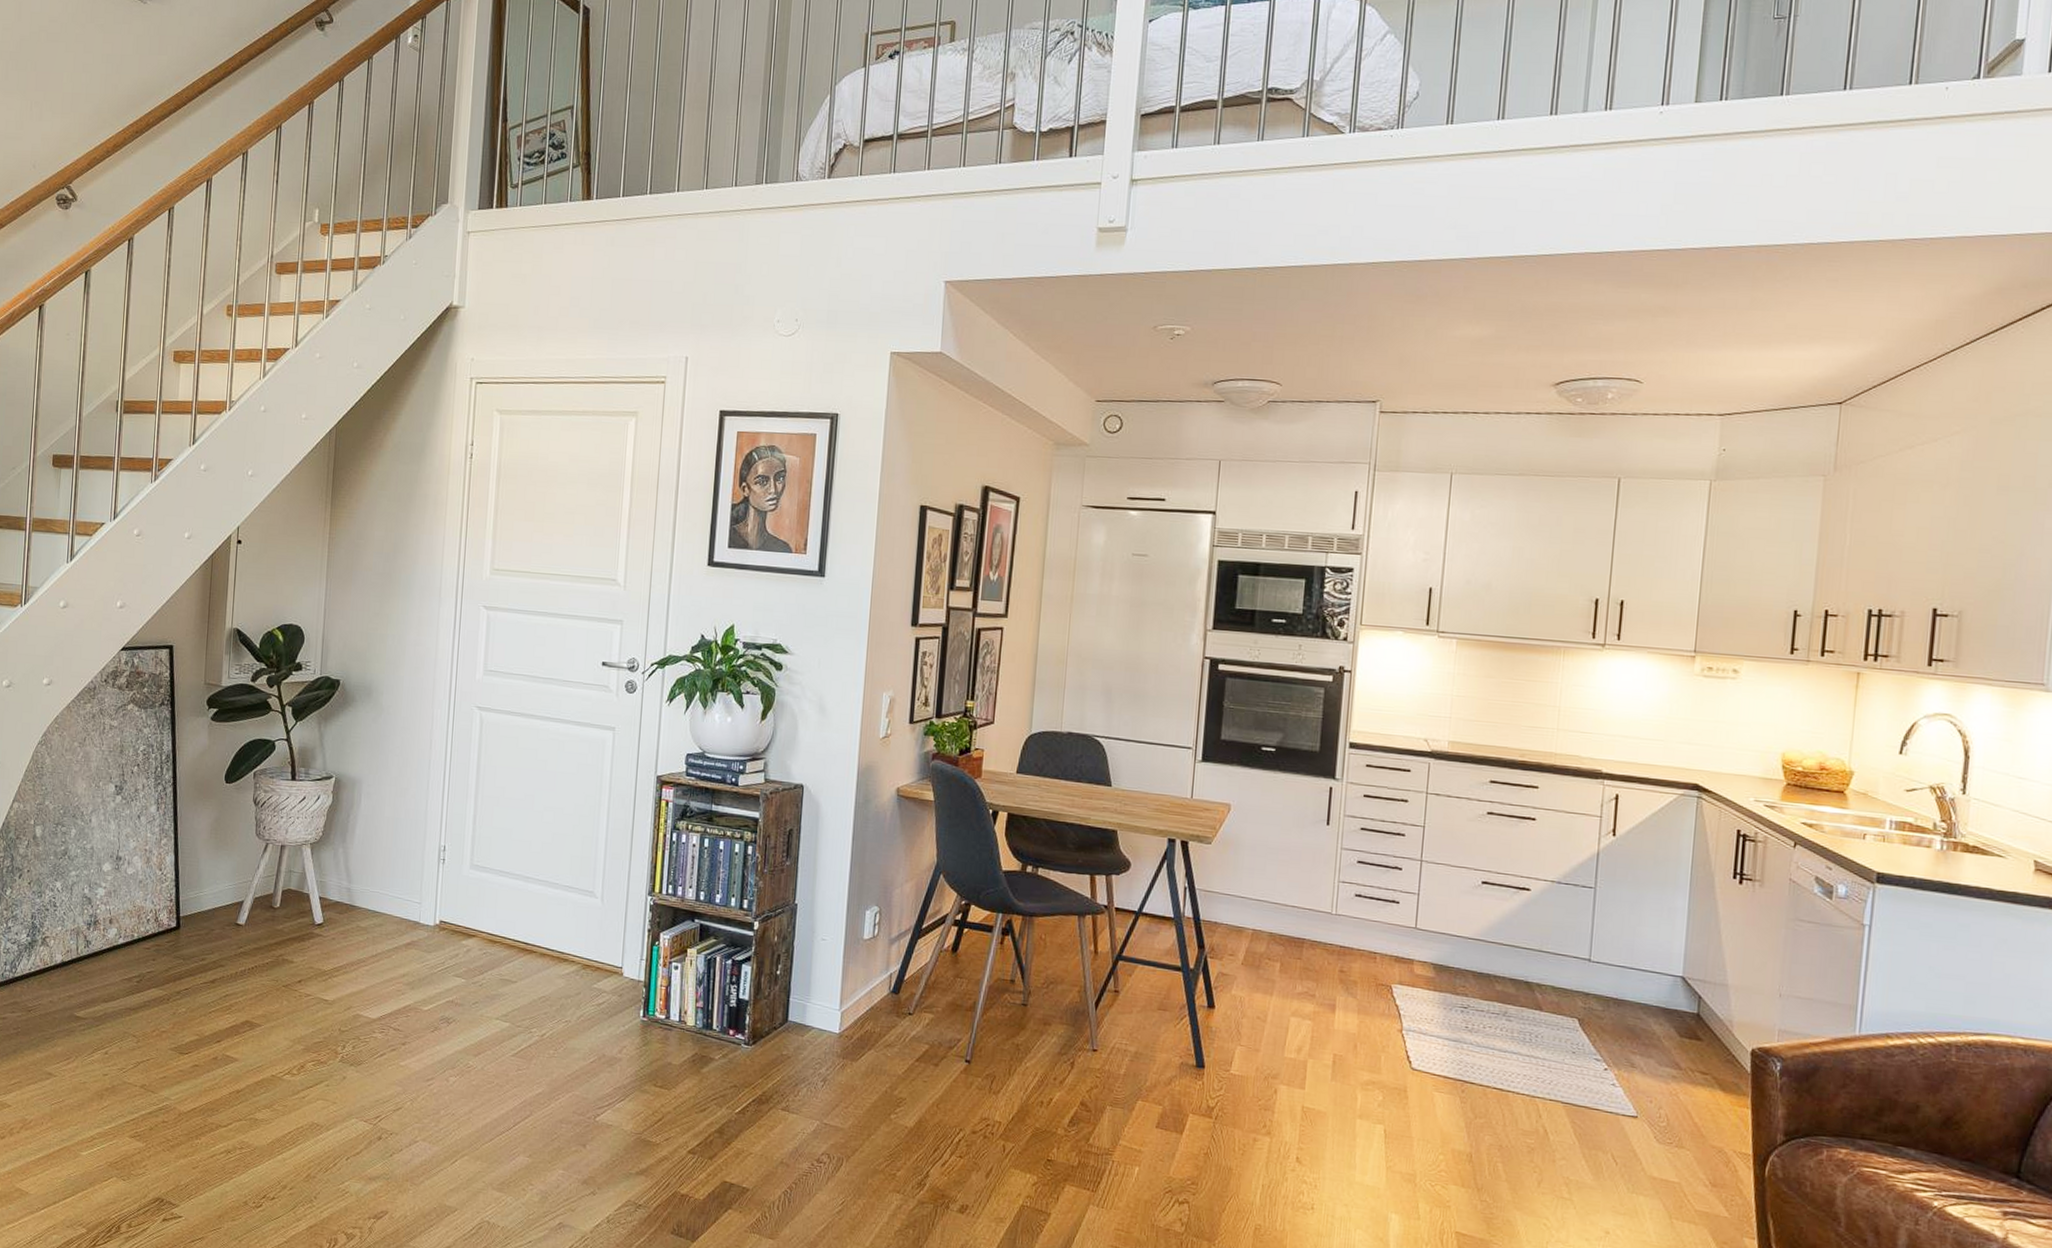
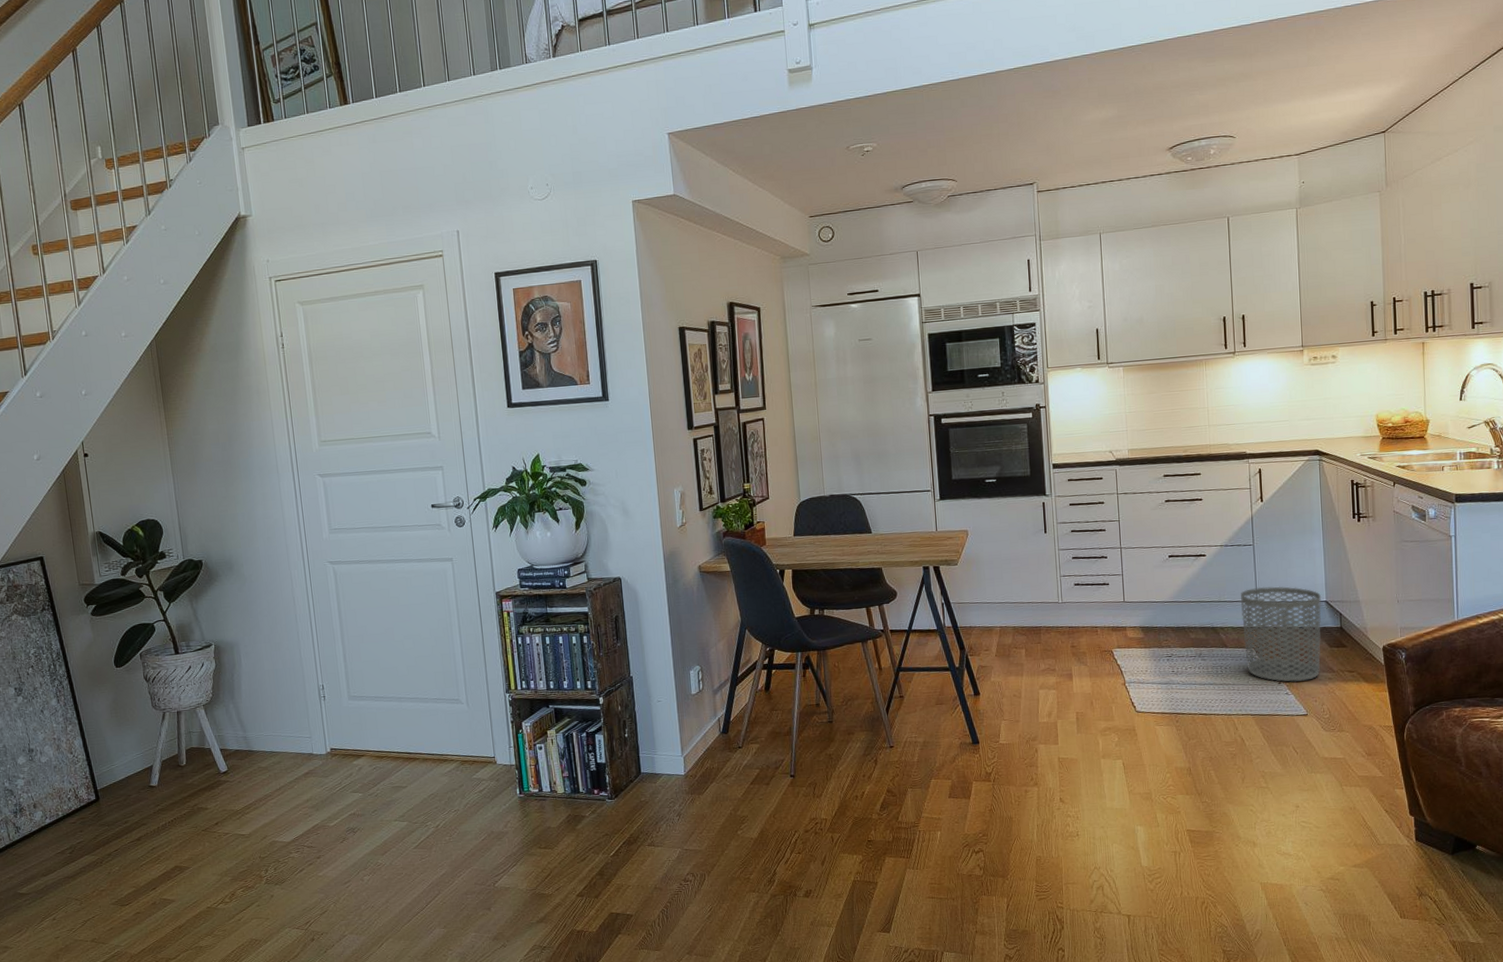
waste bin: none [1564,942,1678,1074] -> present [1240,586,1322,683]

